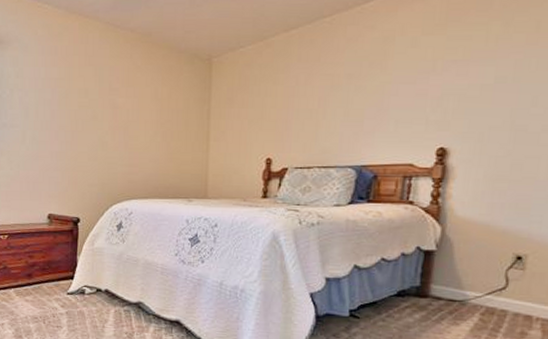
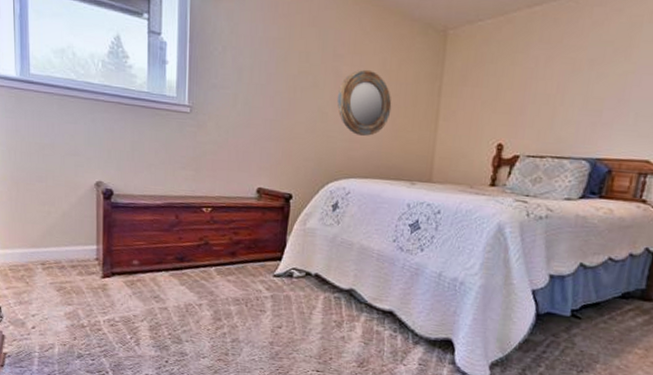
home mirror: none [116,100,166,160] -> present [337,69,392,136]

